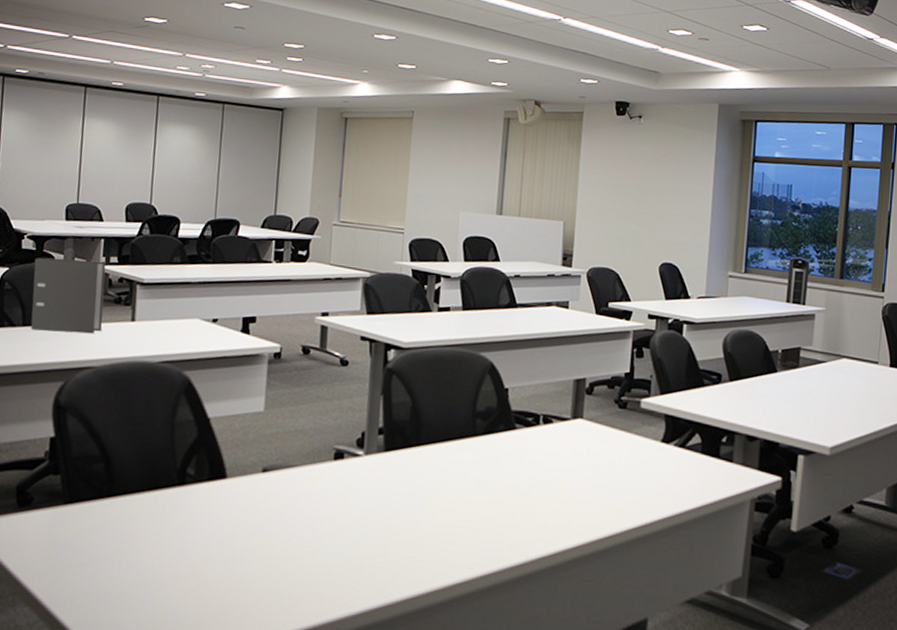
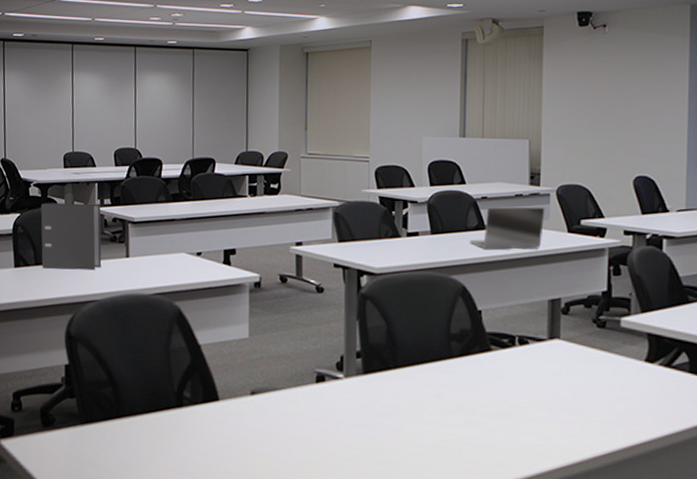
laptop: none [500,285,576,329] -> present [469,206,545,250]

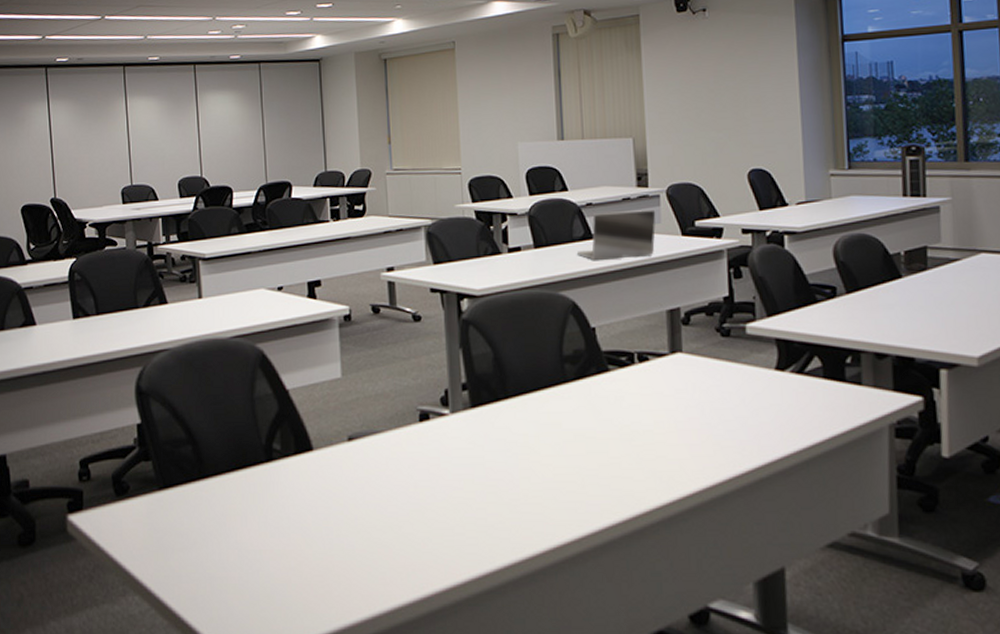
binder: present [41,202,102,270] -> none [99,241,172,318]

